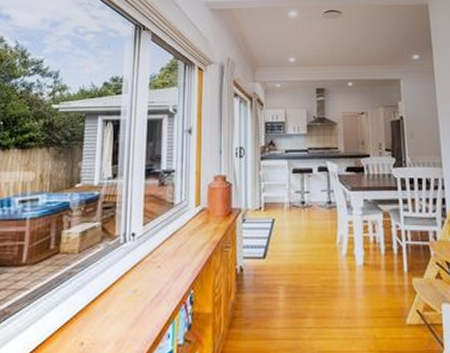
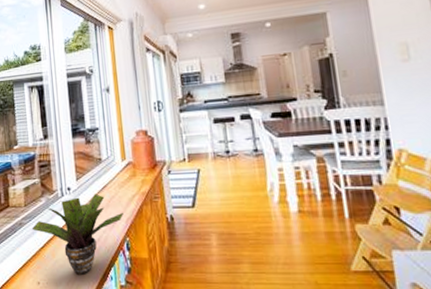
potted plant: none [82,241,190,333] -> present [31,194,123,274]

